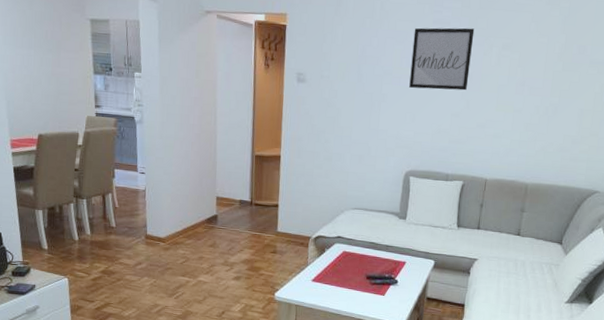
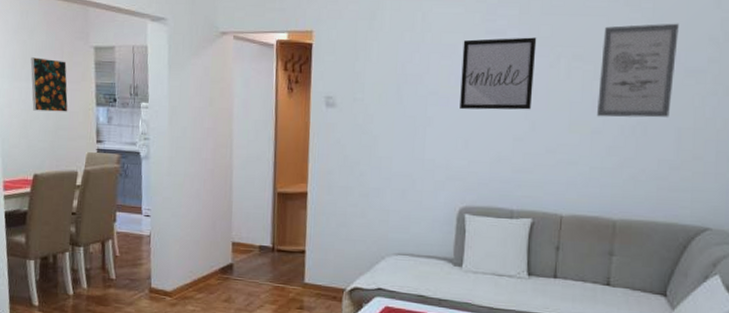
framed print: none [31,26,68,79] -> present [30,57,68,112]
wall art: none [519,21,588,101] -> present [597,23,679,118]

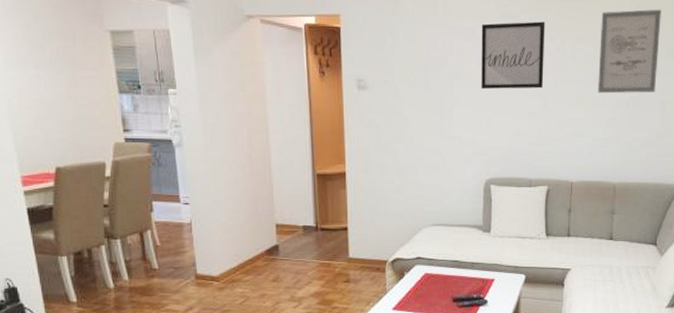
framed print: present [30,57,68,112] -> none [38,42,88,101]

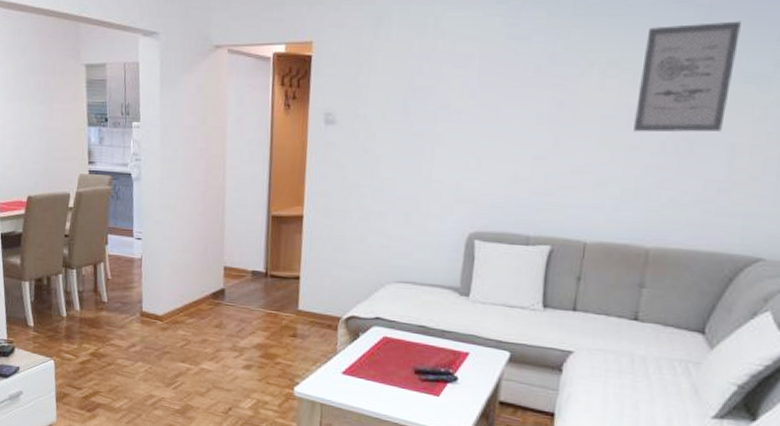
wall art: present [481,21,545,89] -> none [473,42,566,126]

